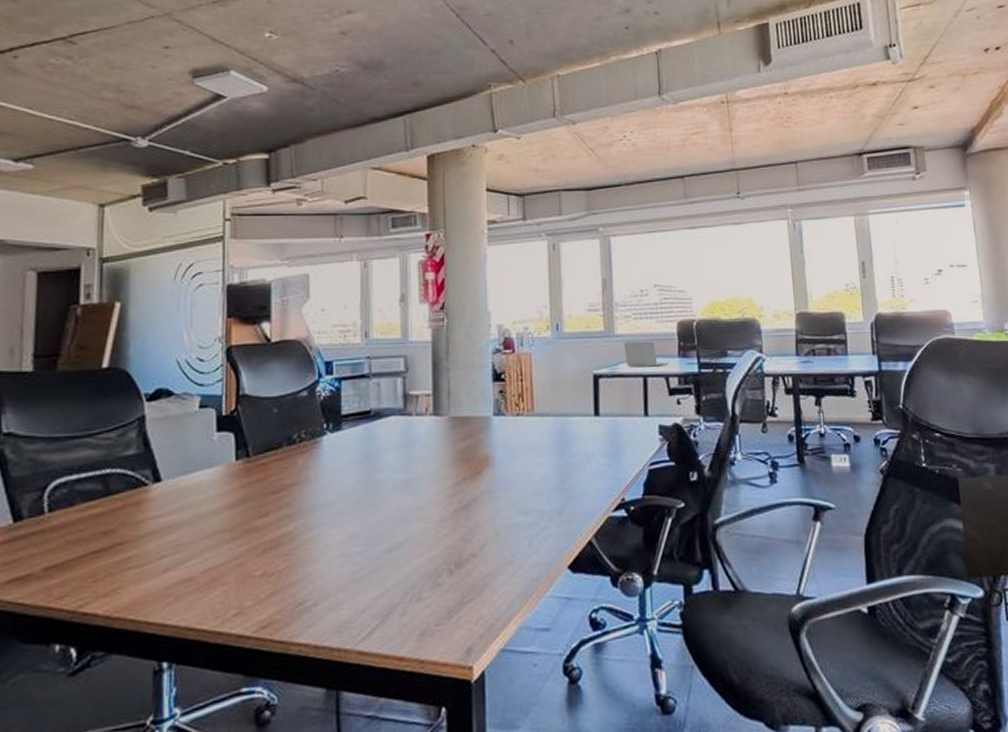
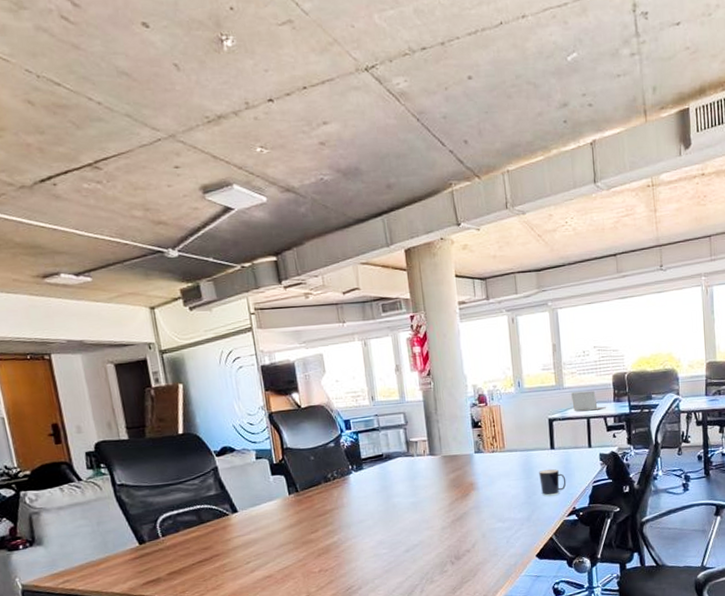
mug: none [577,443,614,482] -> present [539,469,567,497]

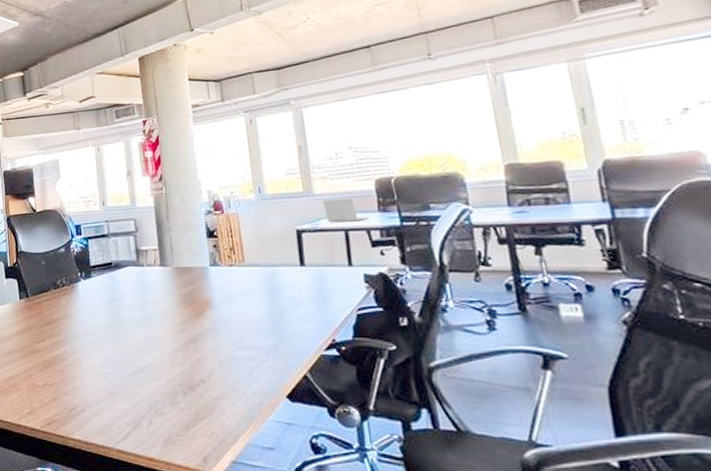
mug: present [539,469,567,497] -> none [286,290,322,323]

